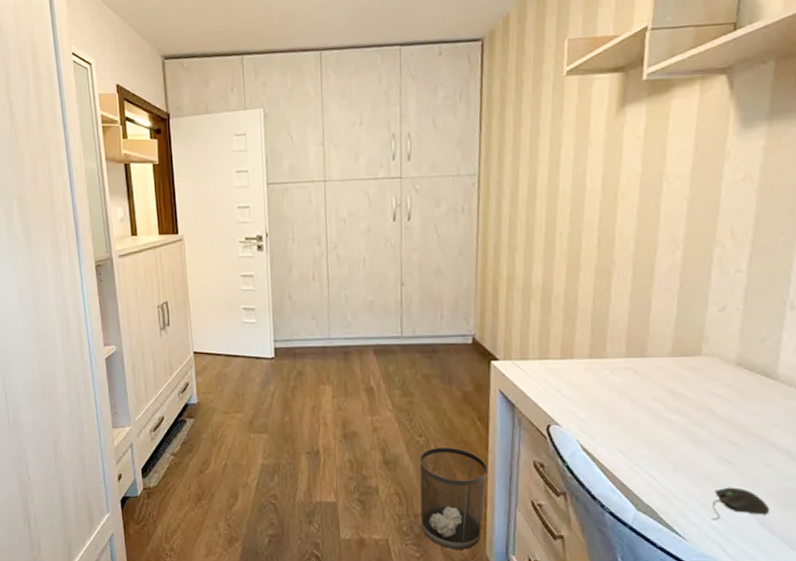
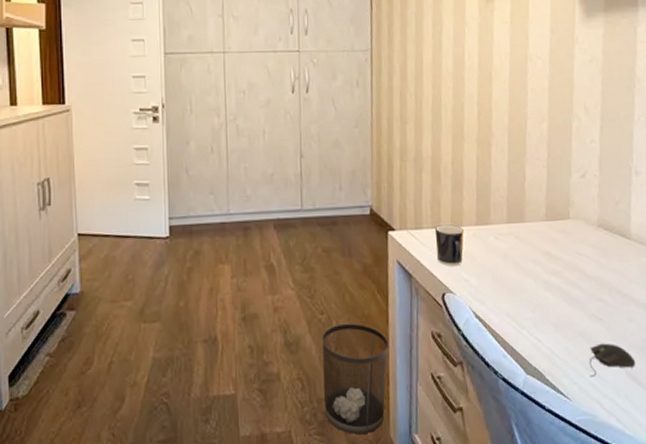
mug: none [541,356,576,399] -> present [434,224,465,267]

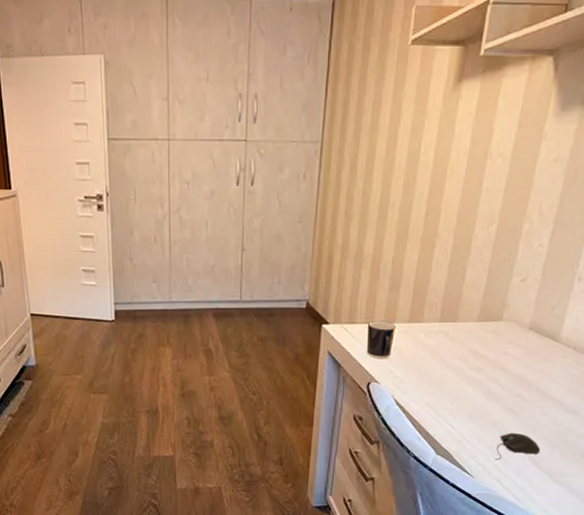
waste bin: present [321,323,389,435] -> none [252,403,313,494]

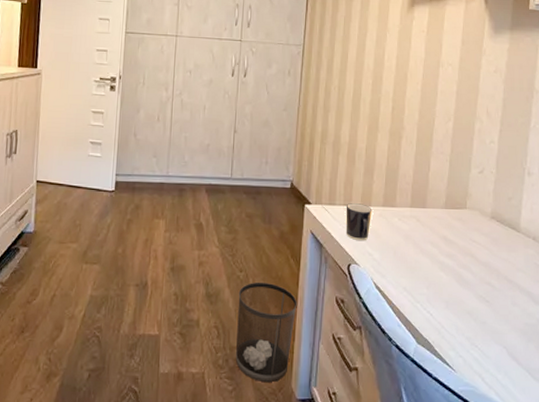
waste bin: none [252,403,313,494] -> present [236,282,297,383]
computer mouse: present [495,432,541,461] -> none [474,323,517,353]

